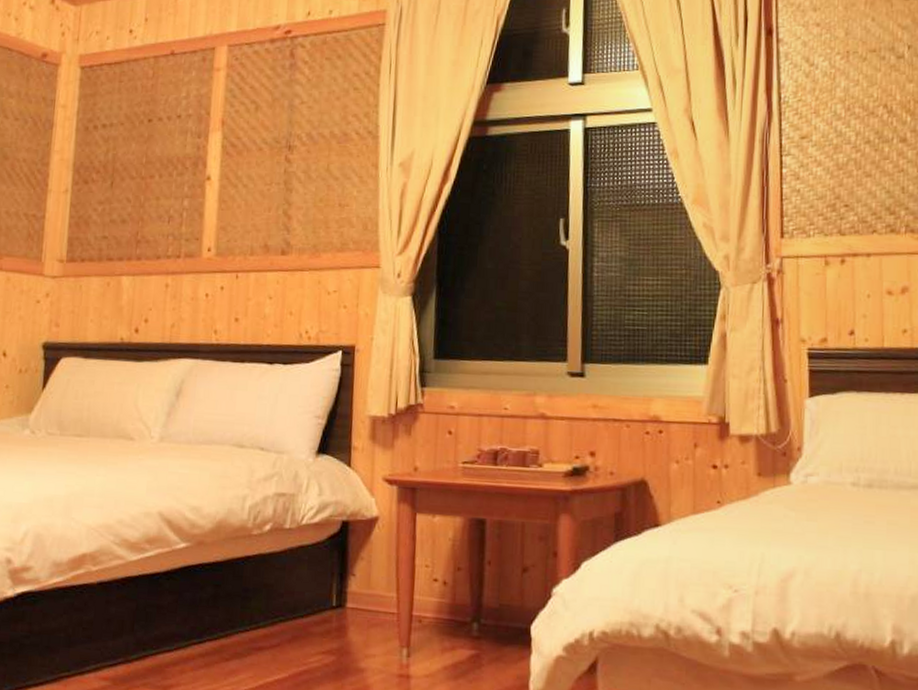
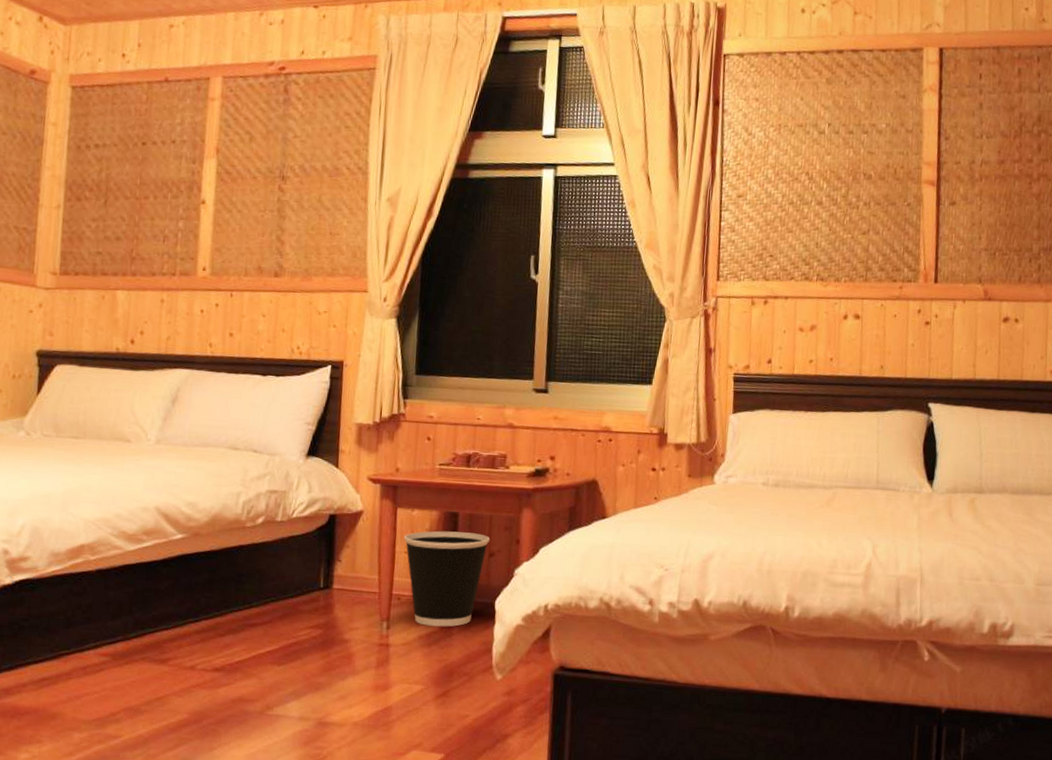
wastebasket: none [424,540,523,657] -> present [403,530,490,627]

